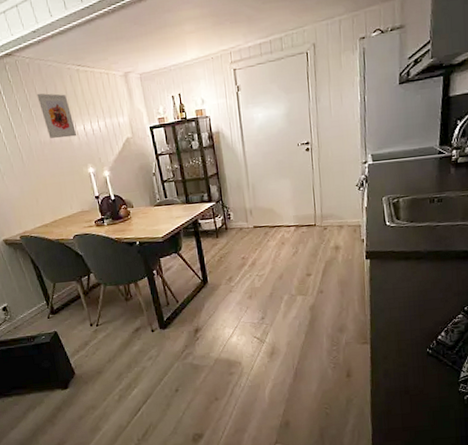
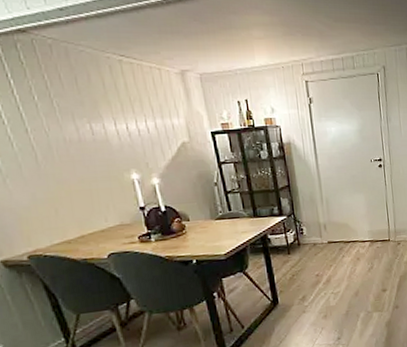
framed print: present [37,93,77,139] -> none [62,81,117,137]

